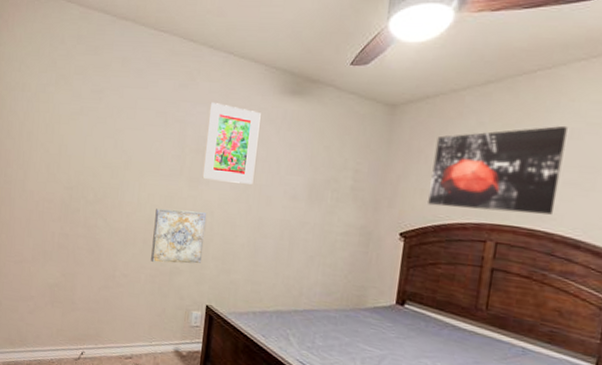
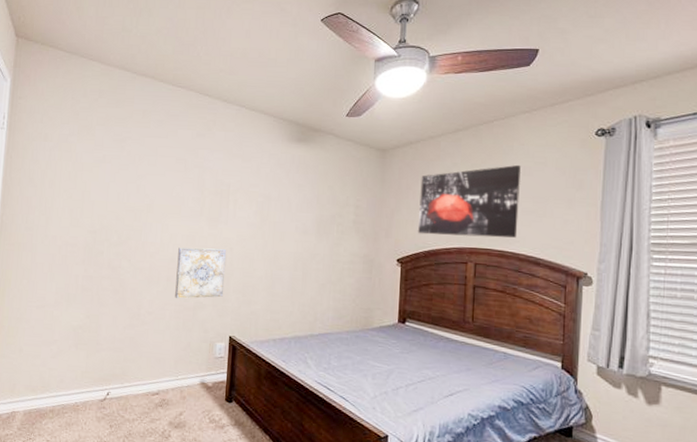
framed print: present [202,103,261,185] -> none [221,150,272,222]

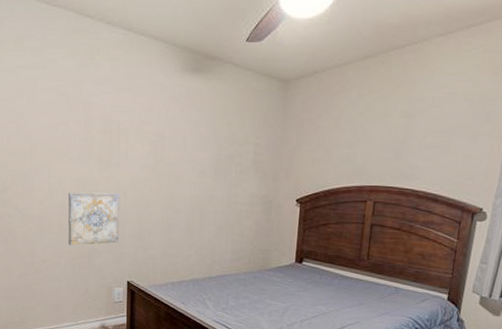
wall art: present [418,164,521,238] -> none [319,95,429,175]

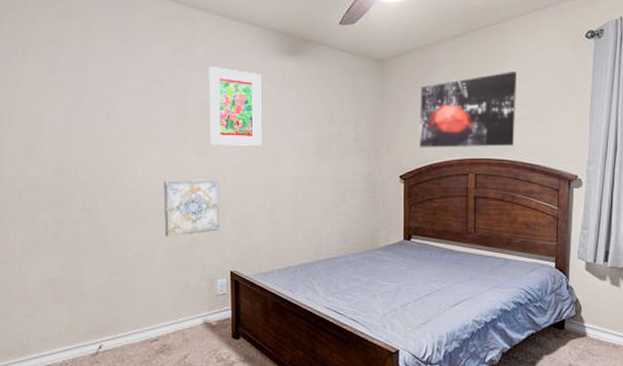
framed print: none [112,82,165,163] -> present [208,67,262,146]
wall art: none [319,95,429,175] -> present [420,70,517,148]

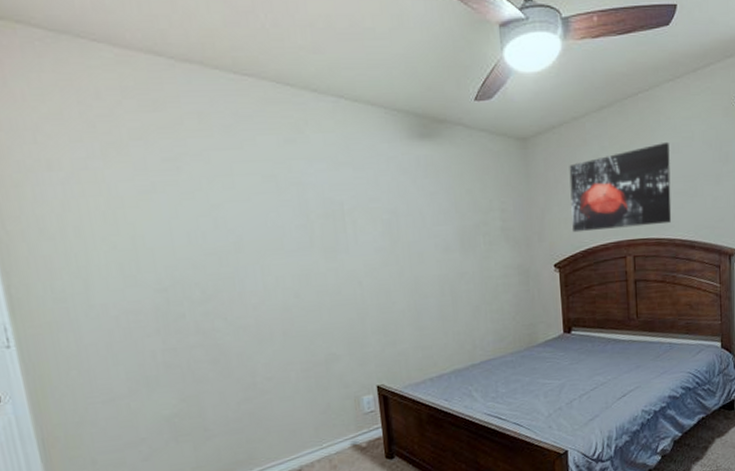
wall art: present [164,179,219,237] -> none [290,285,360,354]
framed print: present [208,67,262,146] -> none [329,157,400,247]

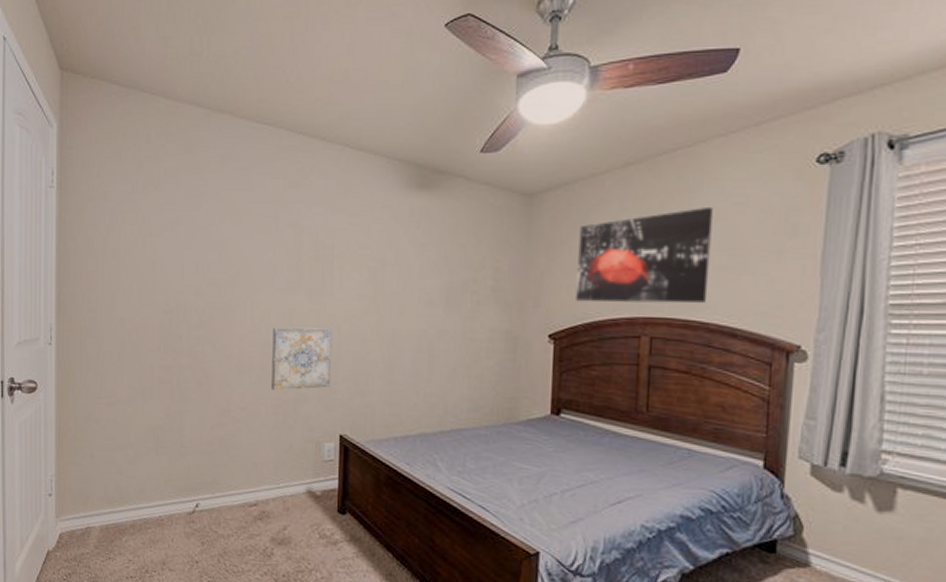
wall art: none [290,285,360,354] -> present [271,327,332,390]

